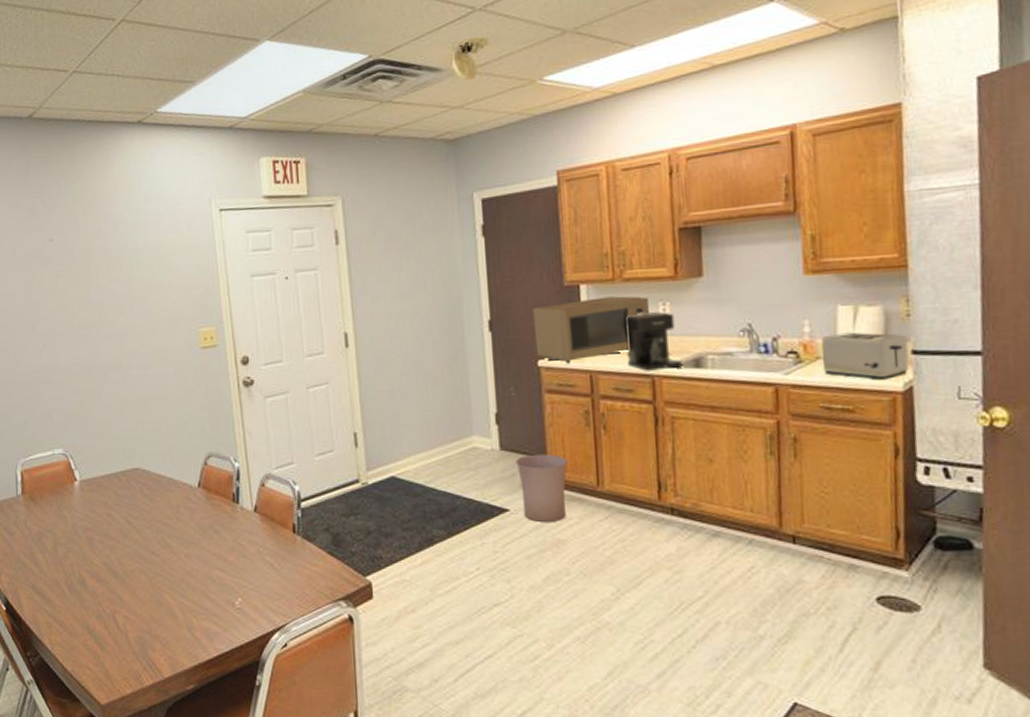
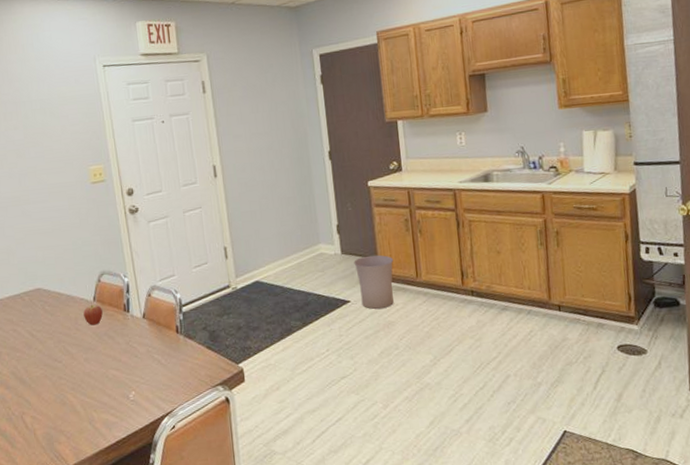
fruit: none [186,490,208,516] -> present [83,304,103,326]
microwave: present [533,296,649,365] -> none [362,128,450,184]
coffee maker: present [624,312,682,371] -> none [432,140,475,186]
toaster: present [822,331,909,381] -> none [573,150,633,186]

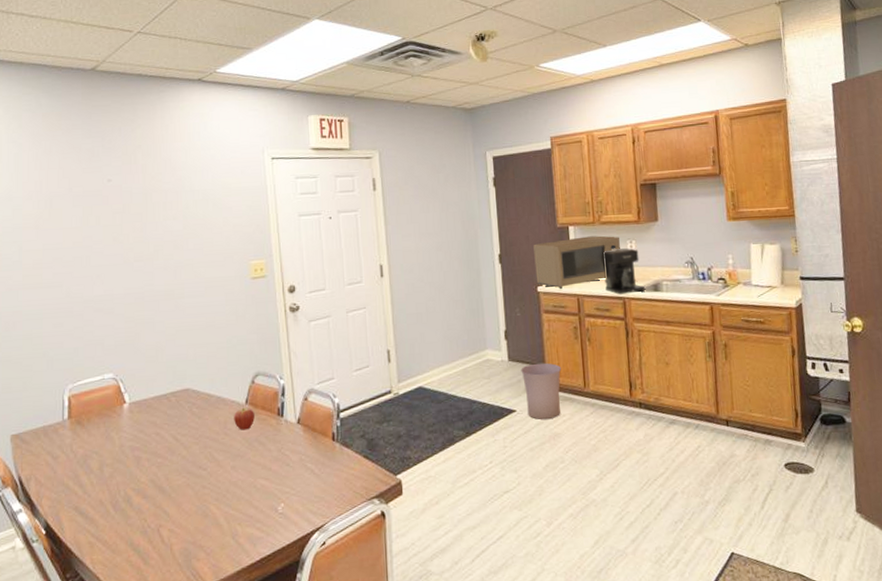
microwave: none [362,128,450,184] -> present [533,235,620,290]
coffee maker: none [432,140,475,186] -> present [602,248,645,295]

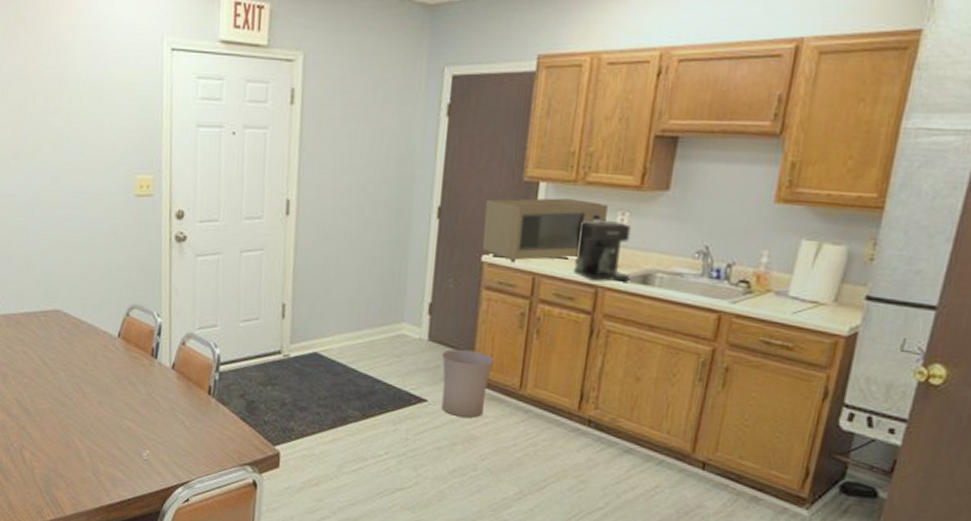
fruit: present [234,407,255,430] -> none [104,340,126,366]

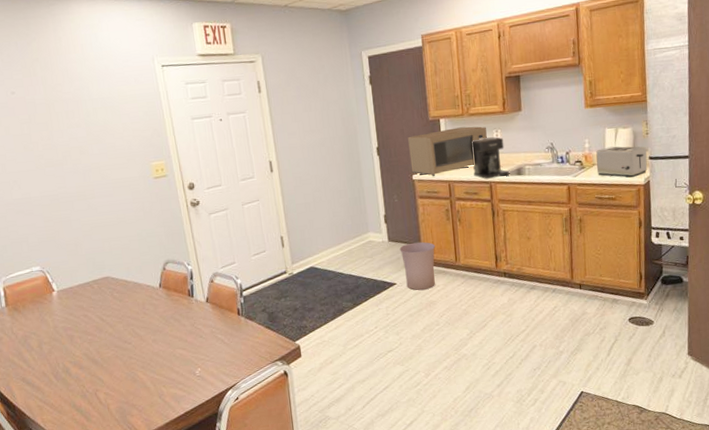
toaster: none [771,268,866,323] -> present [596,146,648,178]

